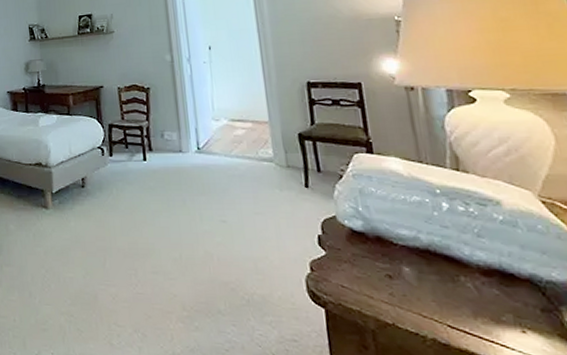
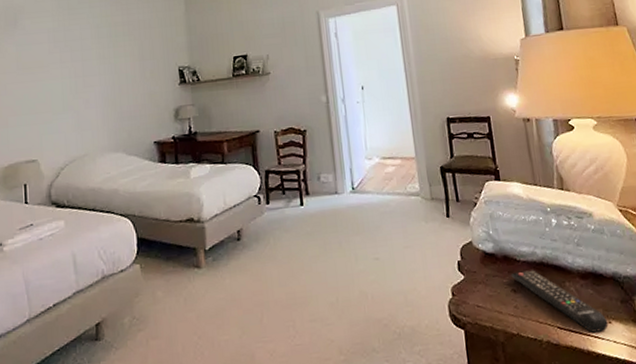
remote control: none [385,256,522,341] -> present [511,270,609,333]

